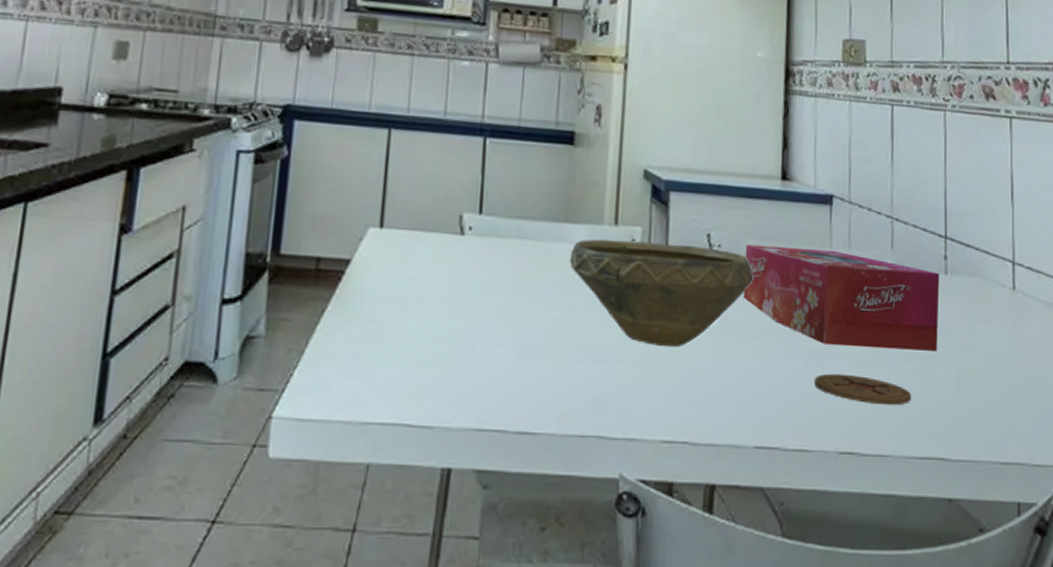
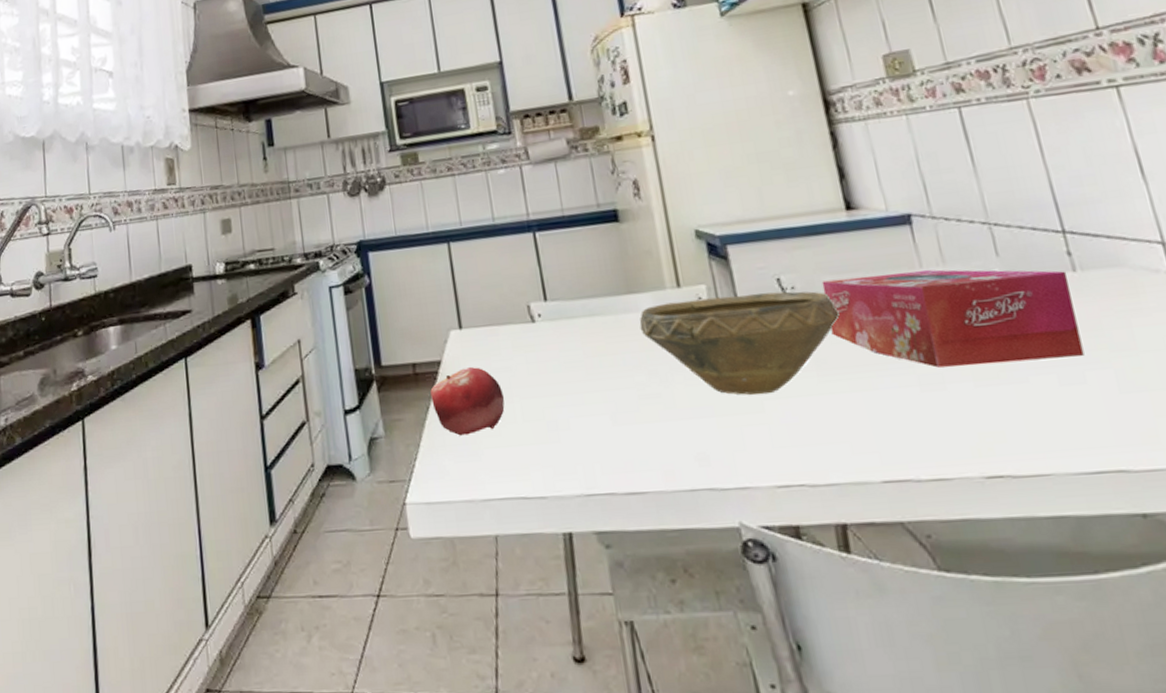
fruit: none [329,272,413,348] -> present [430,367,505,436]
coaster: present [815,373,911,406] -> none [936,394,1064,422]

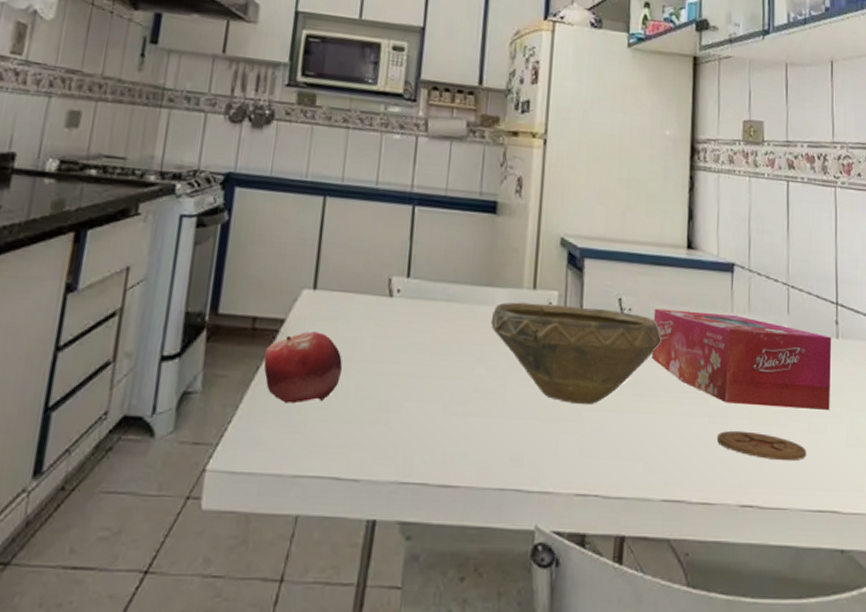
coaster: none [936,394,1064,422] -> present [717,430,806,461]

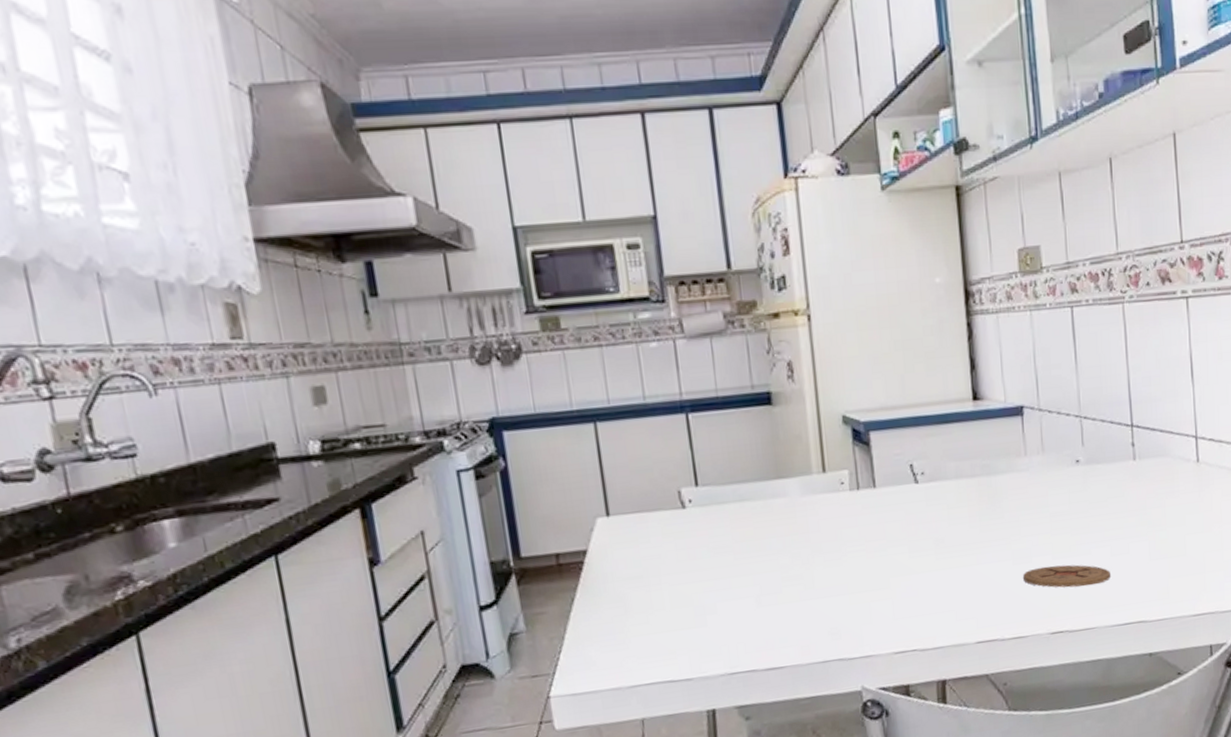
fruit: present [263,331,343,404] -> none [575,555,654,626]
bowl: present [491,302,662,405] -> none [786,476,958,574]
tissue box: present [651,308,832,410] -> none [946,457,1131,544]

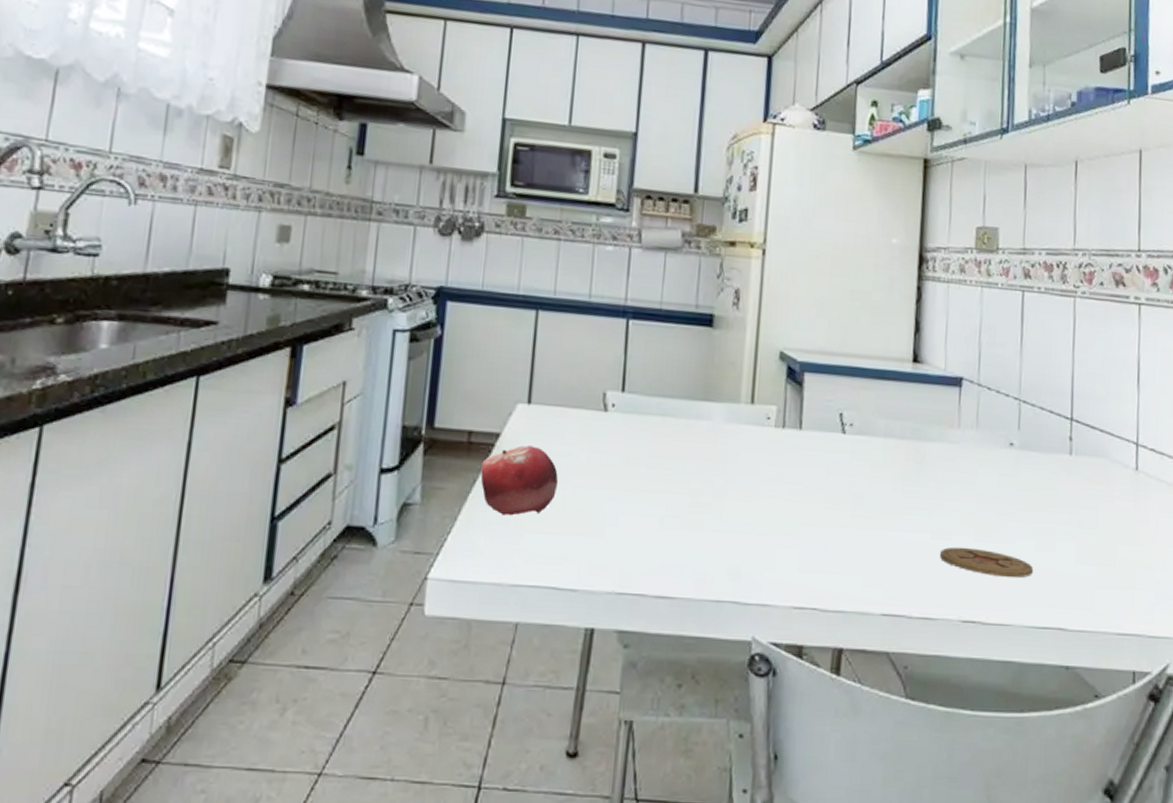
fruit: none [575,555,654,626] -> present [480,445,559,516]

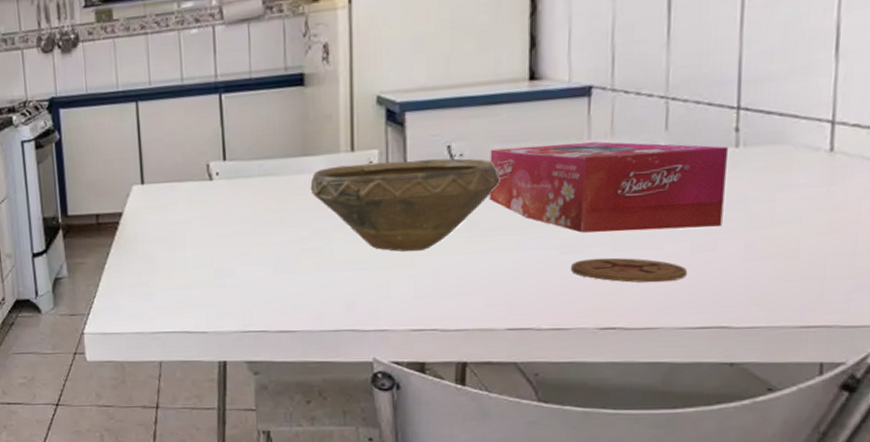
fruit: present [480,445,559,516] -> none [111,219,178,279]
bowl: none [707,416,884,520] -> present [310,158,500,252]
tissue box: none [873,423,1065,528] -> present [489,141,729,233]

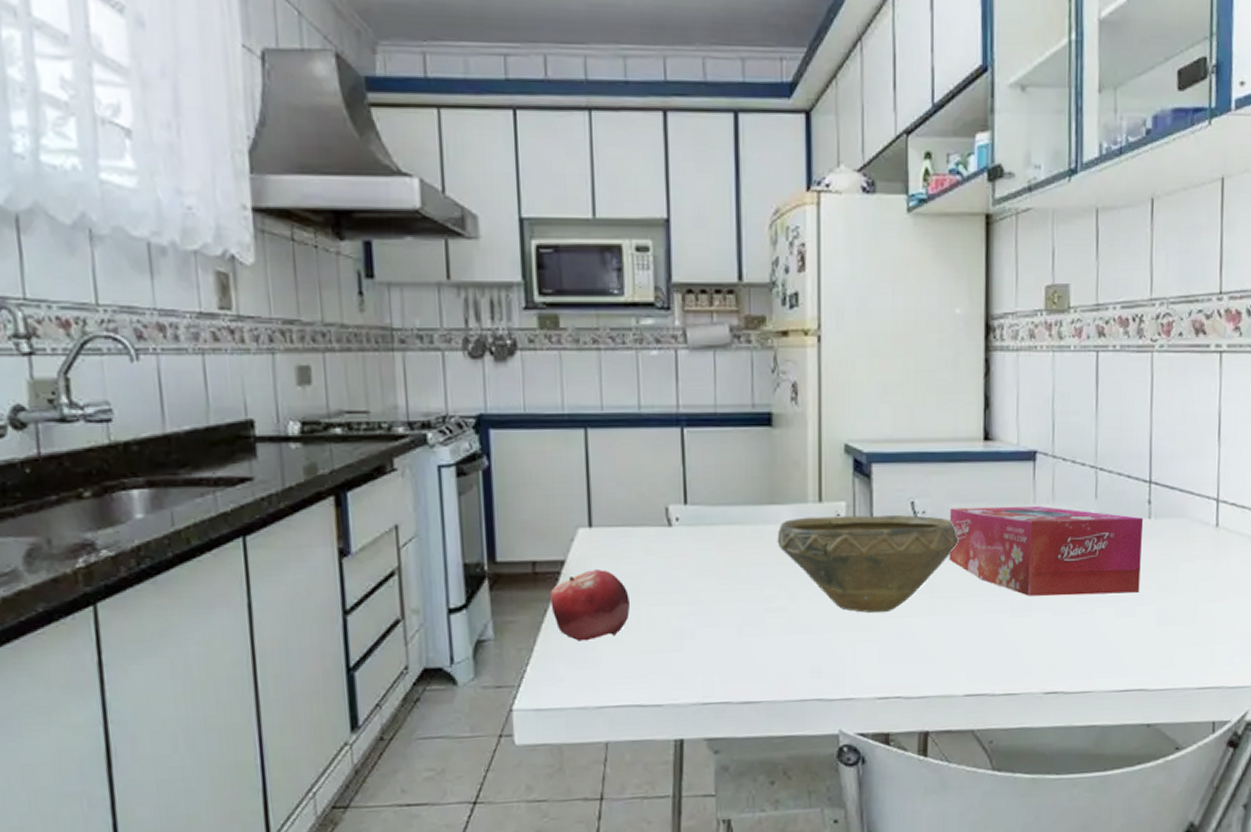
fruit: none [111,219,178,279] -> present [550,570,631,641]
coaster: present [571,257,687,283] -> none [1020,622,1113,647]

